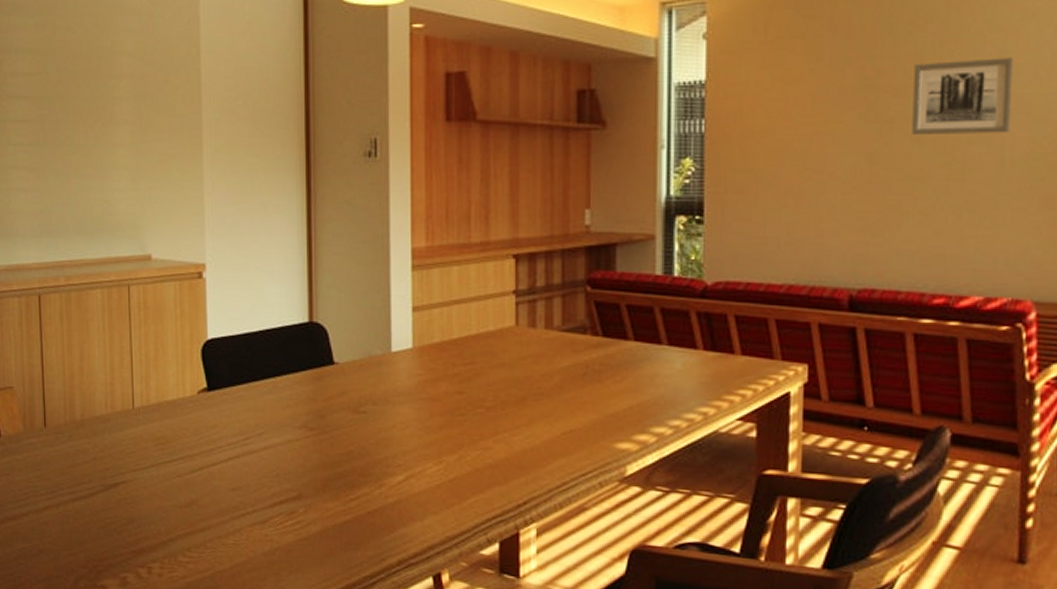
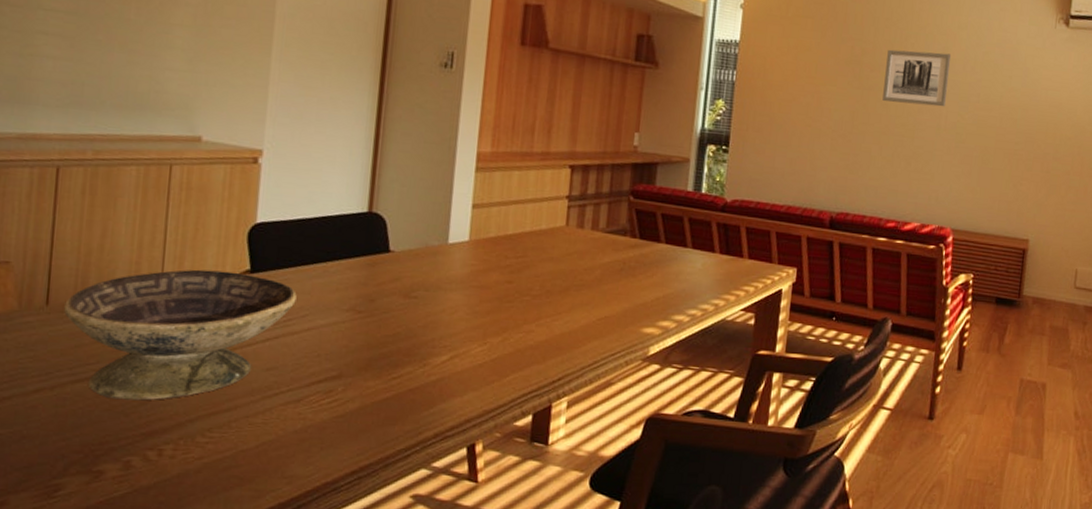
decorative bowl: none [58,389,251,519] -> present [64,269,297,401]

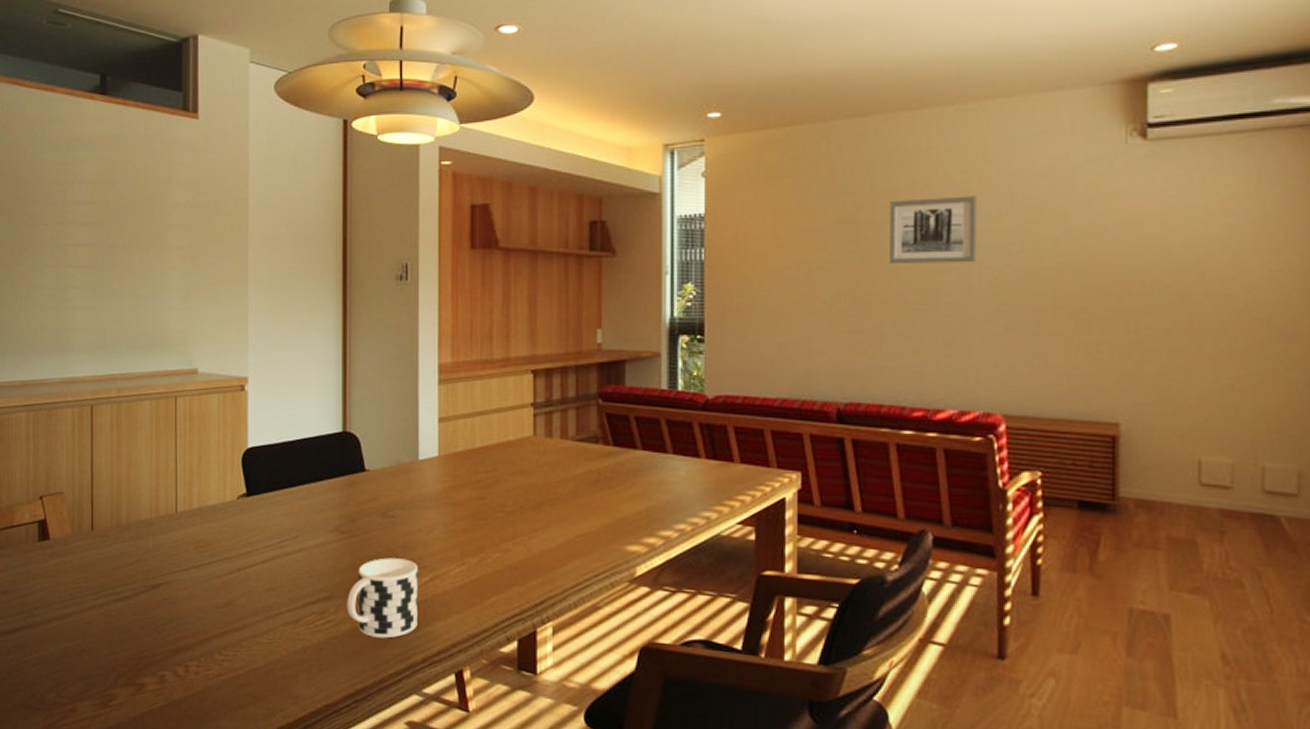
decorative bowl: present [64,269,297,401] -> none [105,494,287,619]
cup: none [357,337,438,416] -> present [347,558,418,639]

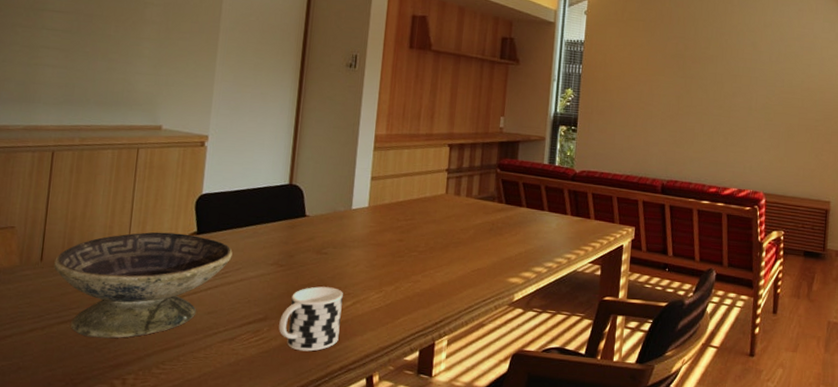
decorative bowl: none [105,494,287,619] -> present [54,232,233,339]
wall art: present [890,196,978,265] -> none [703,44,759,92]

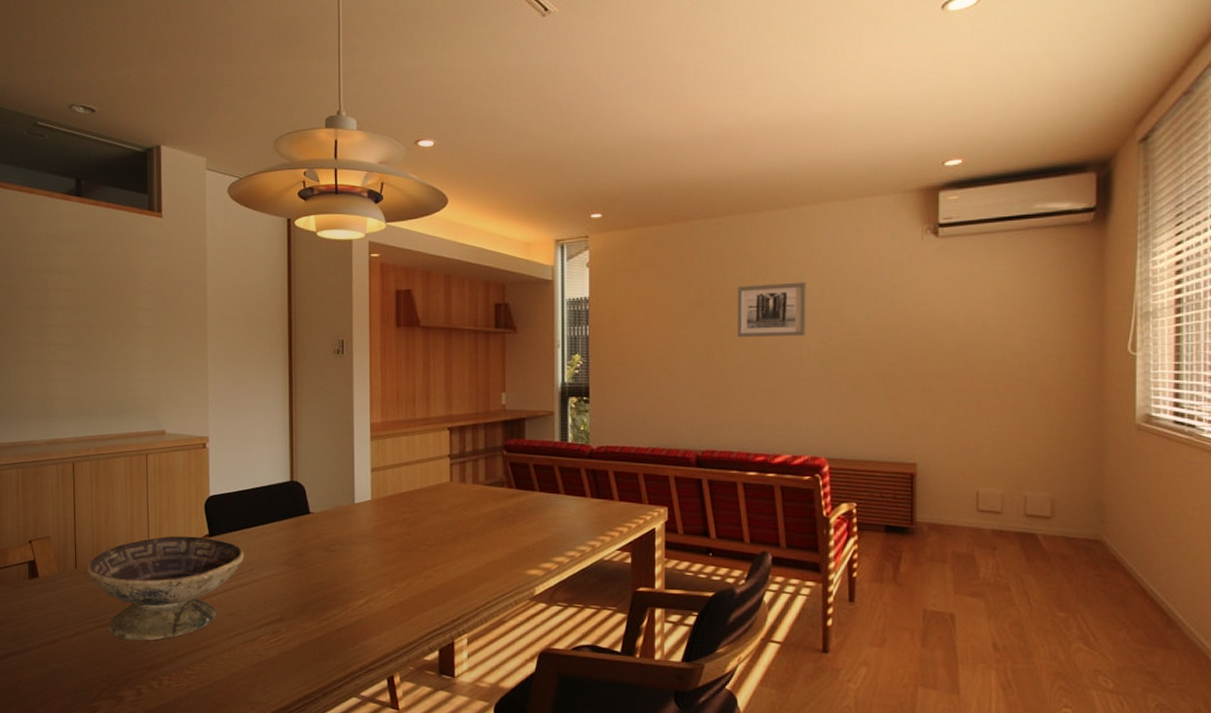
cup: present [279,286,343,352] -> none [296,585,355,652]
wall art: none [703,44,759,92] -> present [737,282,807,338]

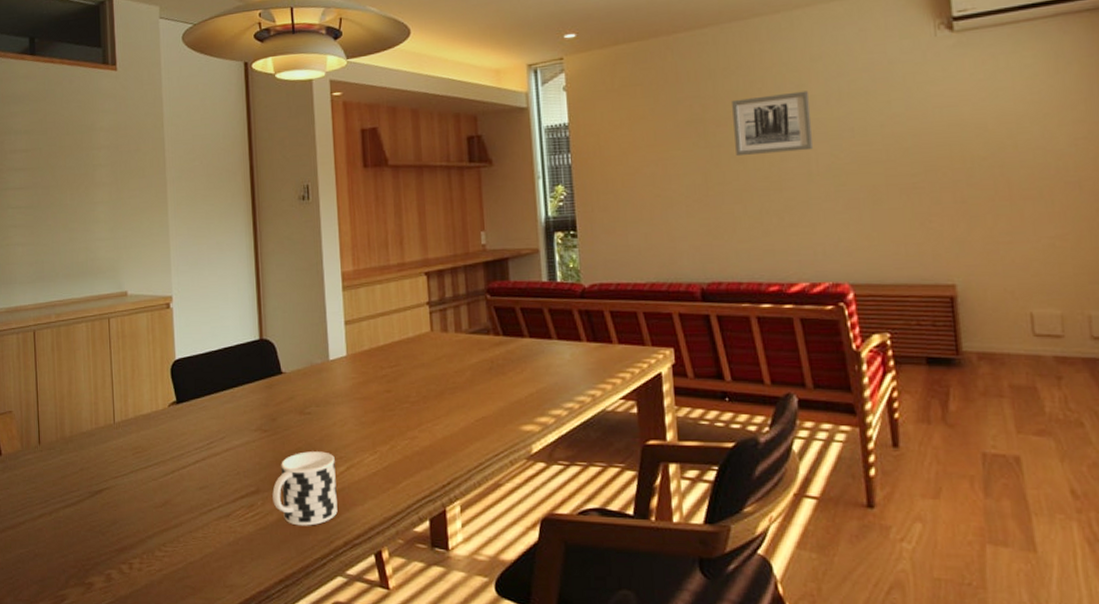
decorative bowl: present [87,536,244,641] -> none [51,404,214,521]
cup: none [296,585,355,652] -> present [272,451,338,526]

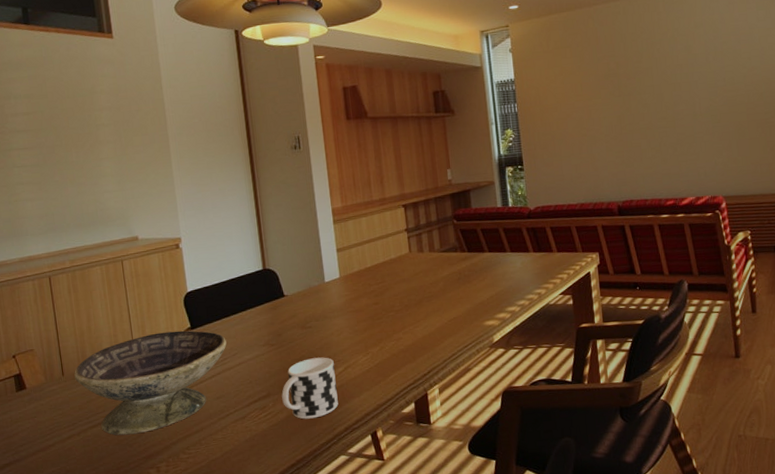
decorative bowl: none [51,404,214,521] -> present [74,330,227,436]
wall art: present [732,91,814,157] -> none [638,50,698,103]

